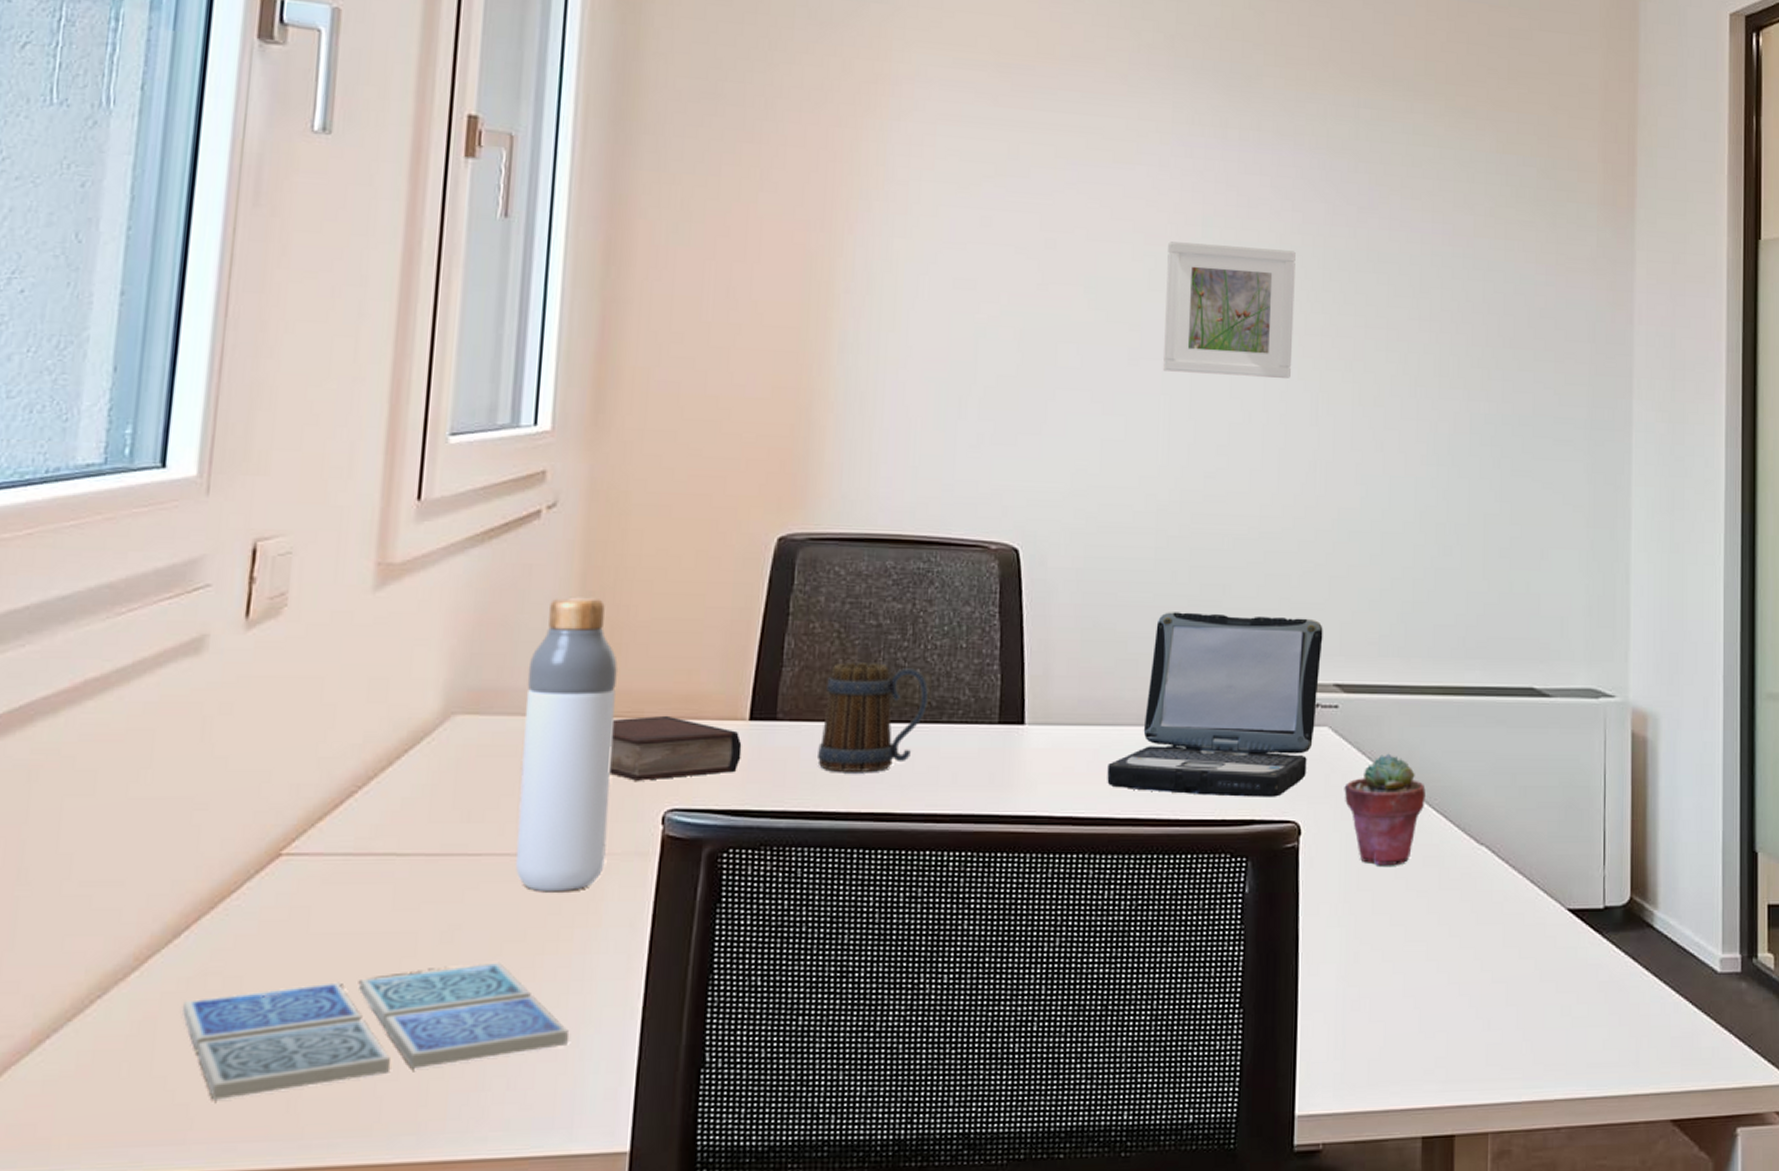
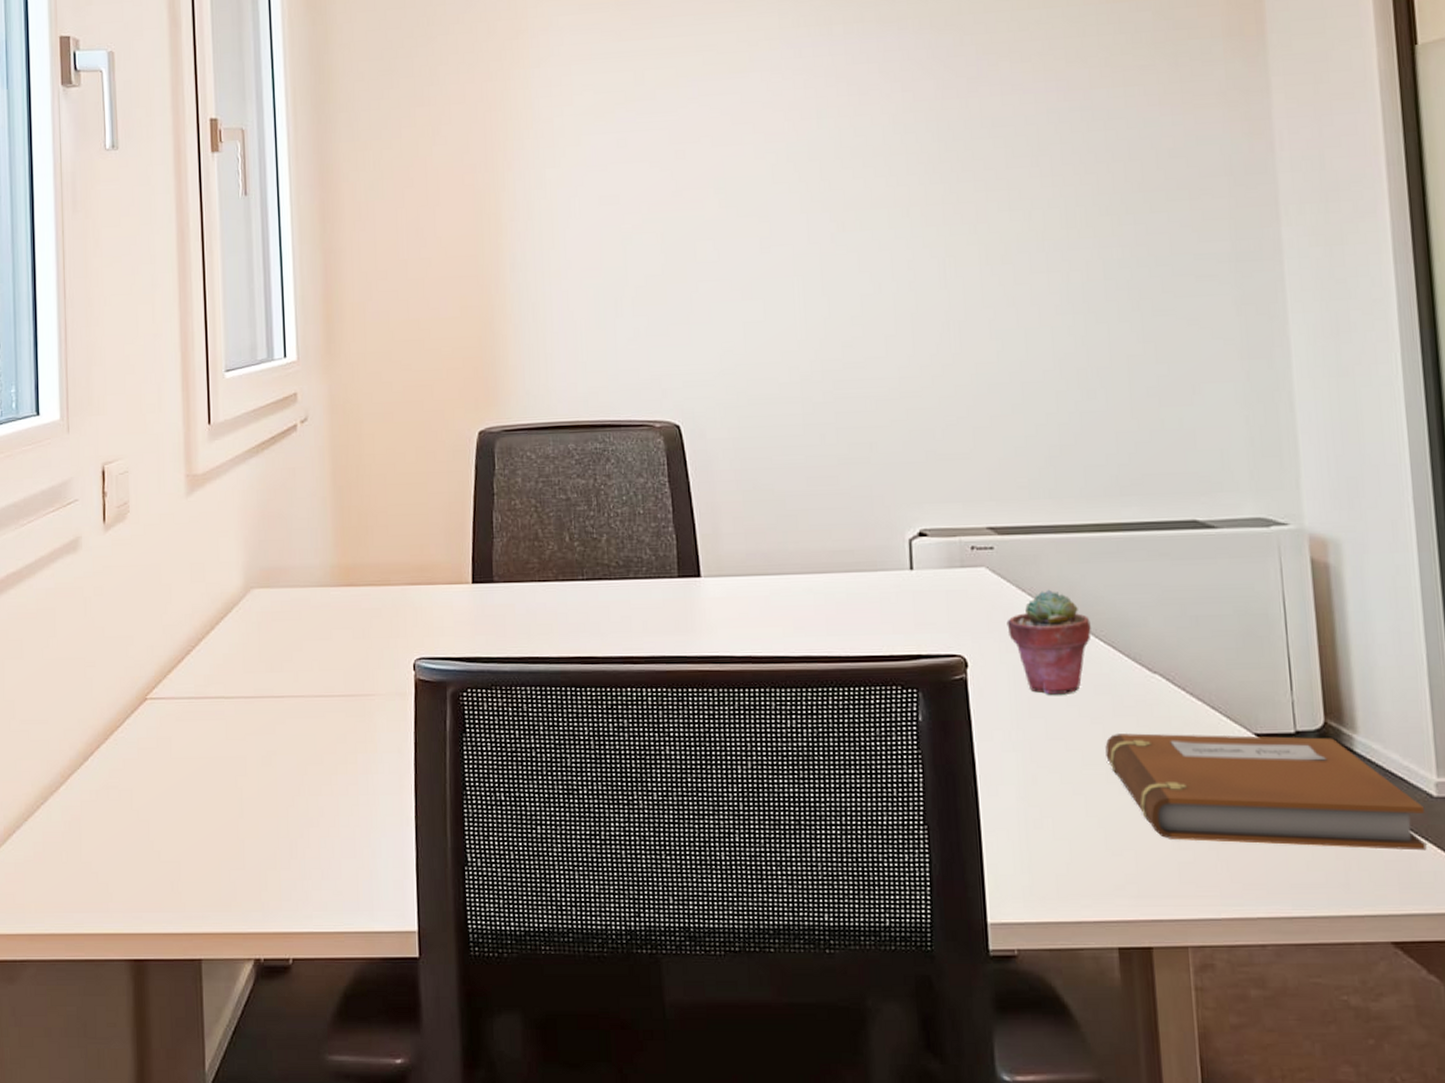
drink coaster: present [182,961,568,1100] -> none [95,780,362,881]
bottle: present [516,596,618,892] -> none [301,491,374,726]
book: present [609,715,742,781] -> none [367,582,469,636]
mug: present [817,662,929,772] -> none [529,531,616,623]
laptop: present [1107,612,1323,797] -> none [779,468,972,635]
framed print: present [1163,241,1296,378] -> none [787,129,916,255]
notebook: none [1428,908,1709,1027] -> present [1105,733,1427,851]

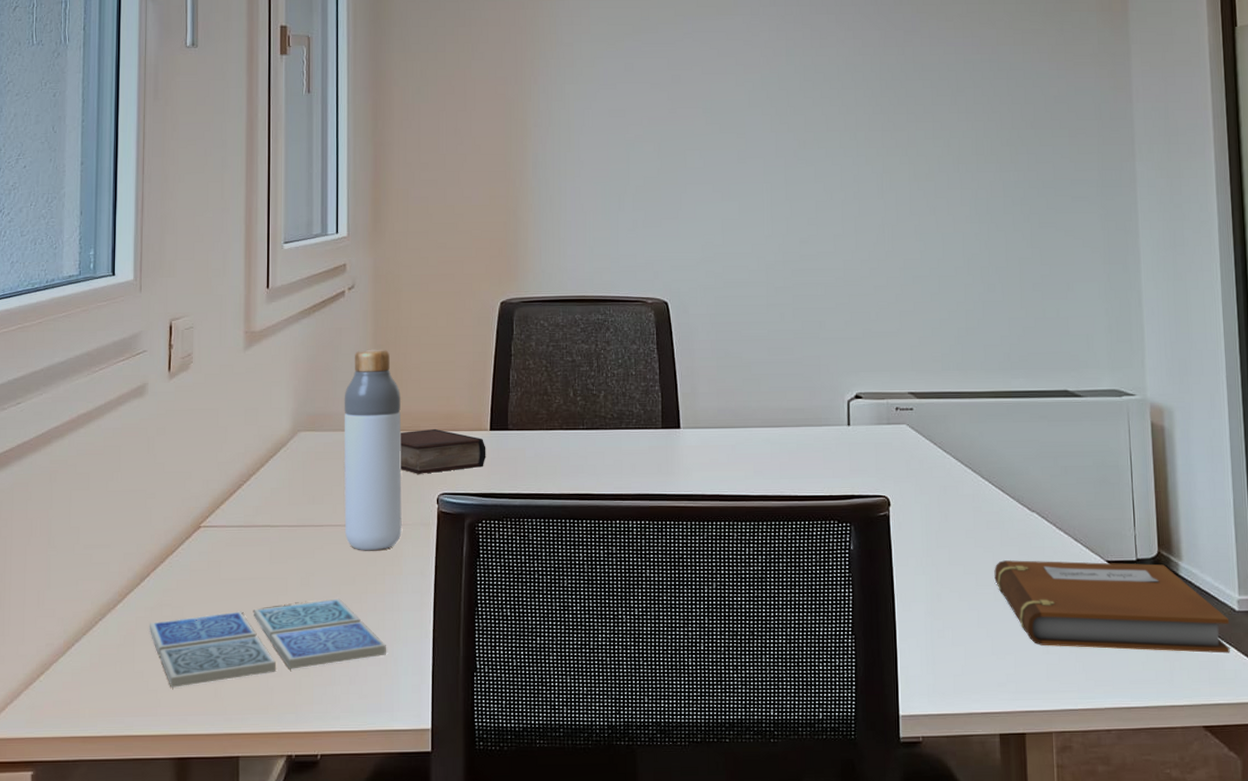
drink coaster: none [95,780,362,881] -> present [149,598,386,688]
bottle: none [301,491,374,726] -> present [344,349,402,551]
book: none [367,582,469,636] -> present [400,428,486,474]
potted succulent: present [1006,589,1092,695] -> none [921,443,986,529]

